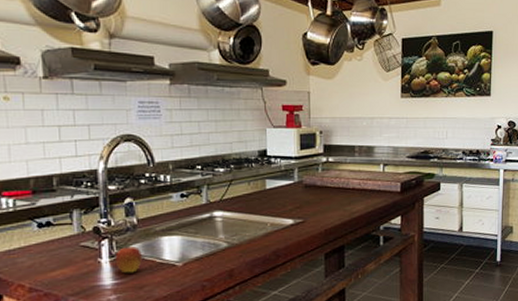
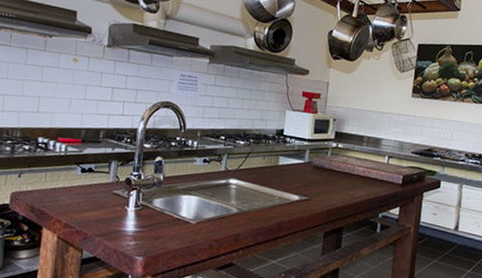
fruit: present [115,243,142,273] -> none [139,196,163,224]

